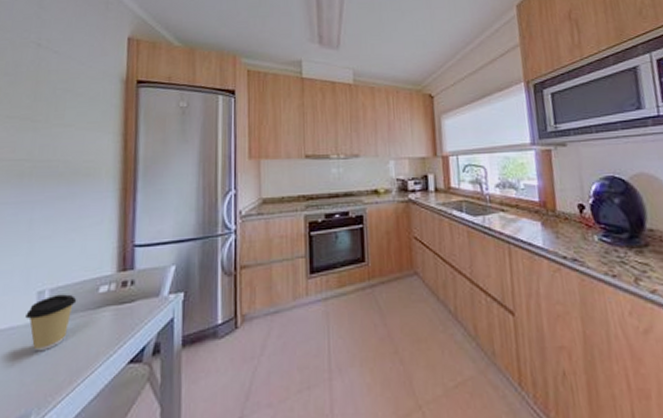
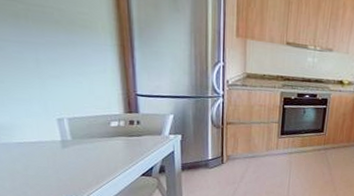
coffee cup: present [25,294,77,352] -> none [51,123,93,161]

